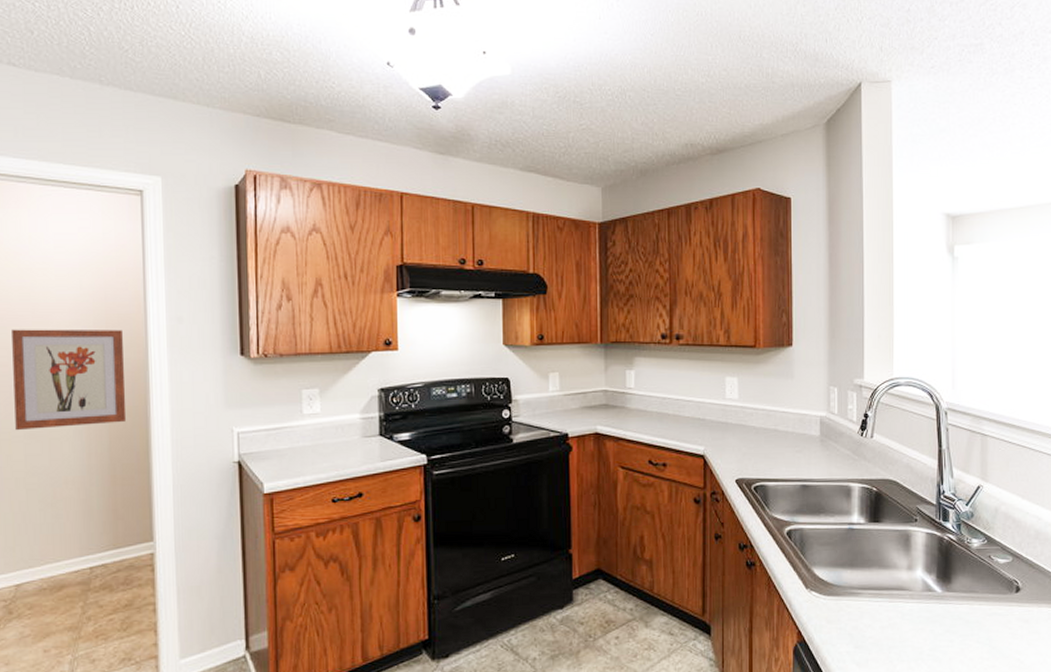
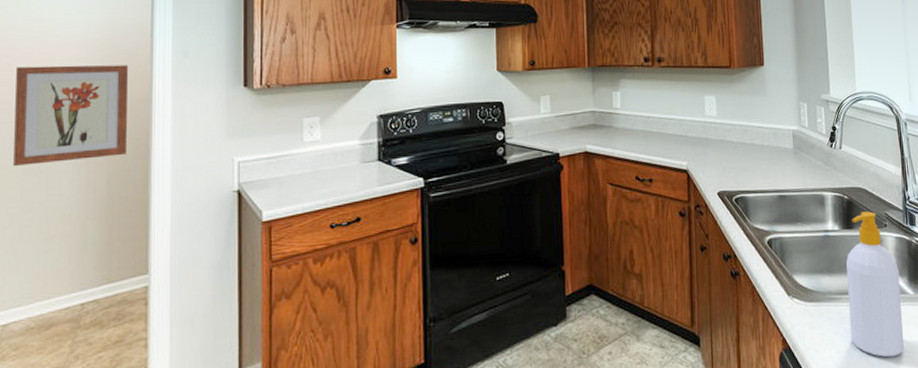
soap bottle: none [871,505,928,655] -> present [846,211,905,358]

